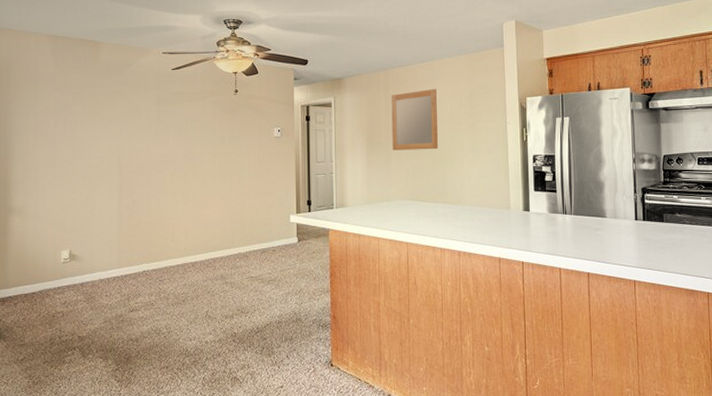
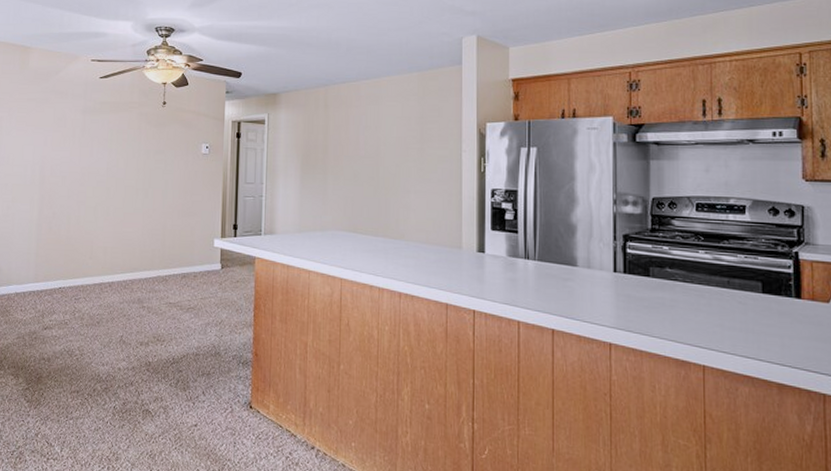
home mirror: present [391,88,438,151] -> none [329,108,382,177]

